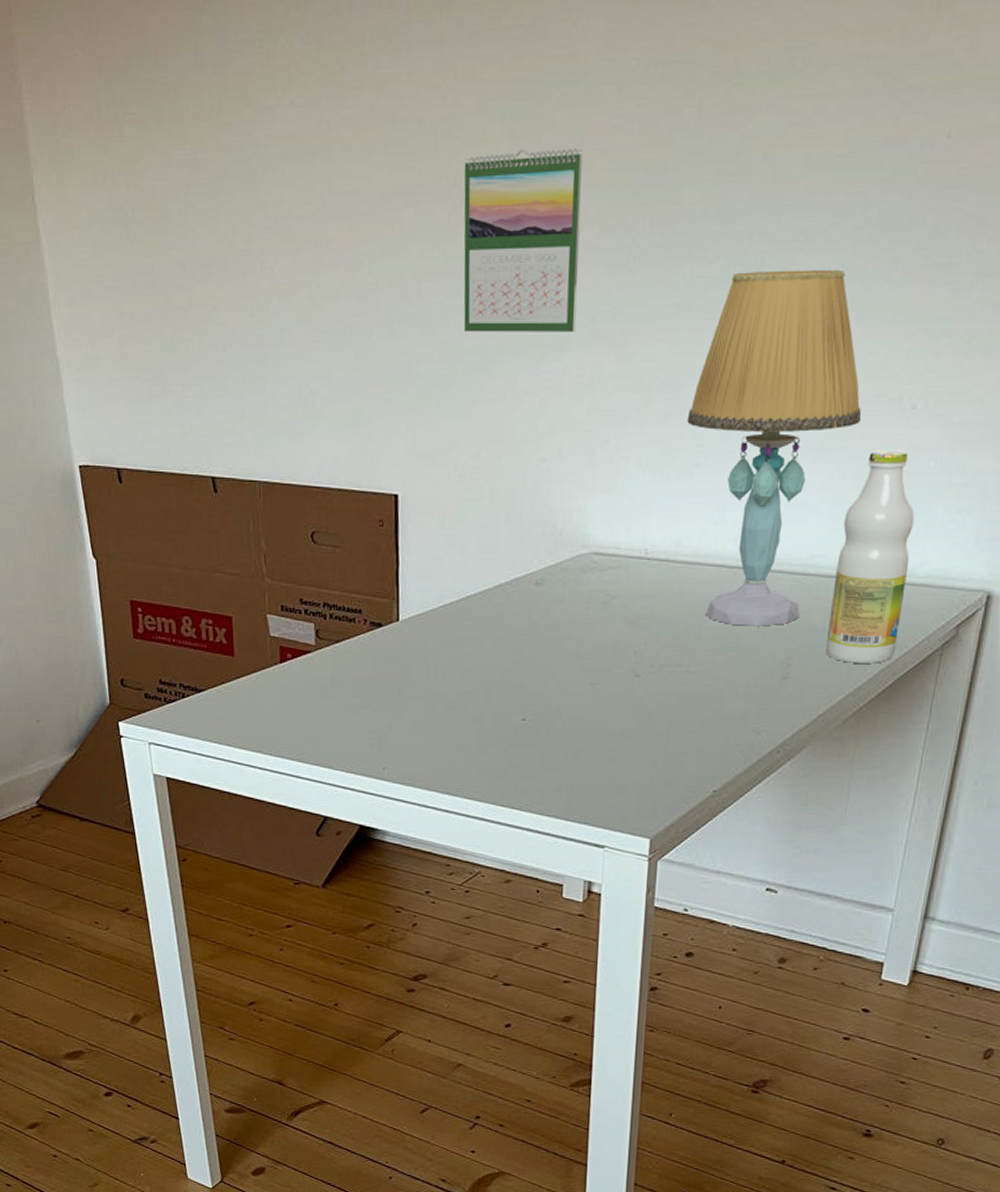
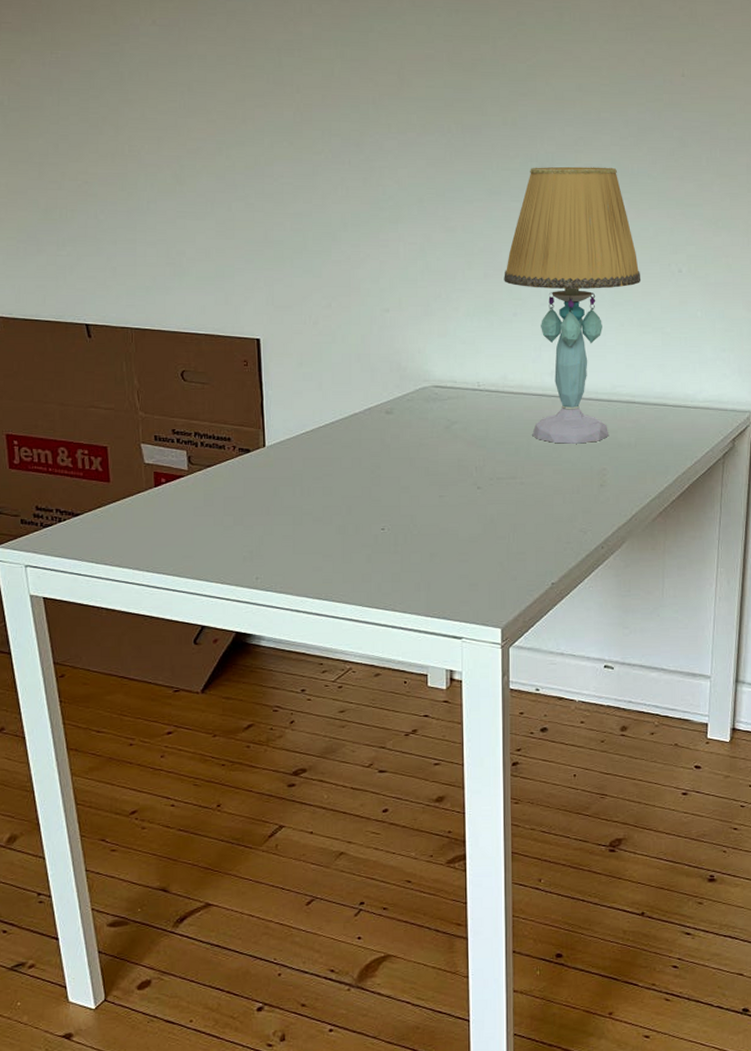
calendar: present [463,148,583,333] -> none [305,68,406,209]
bottle: present [825,450,915,664] -> none [632,303,691,472]

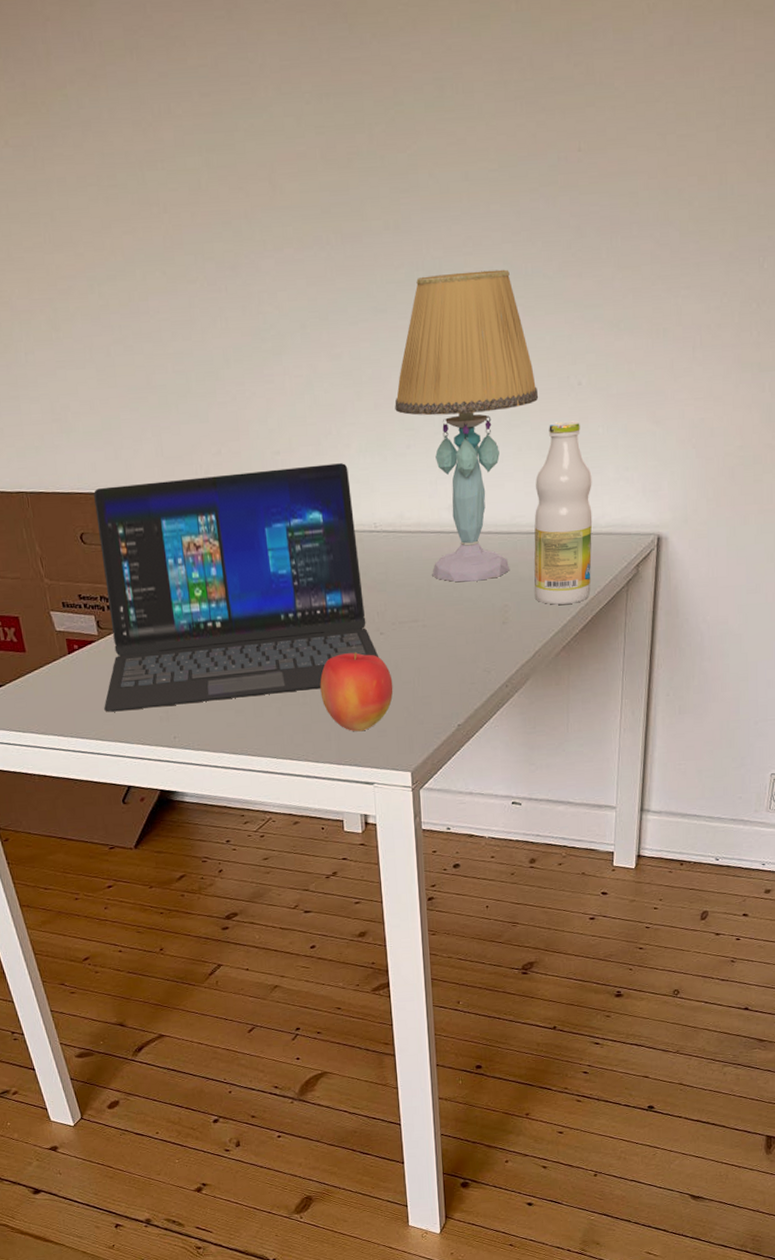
laptop: none [186,324,475,548] -> present [94,463,379,712]
apple: none [413,505,488,584] -> present [320,652,393,732]
bottle: none [632,303,691,472] -> present [534,421,593,605]

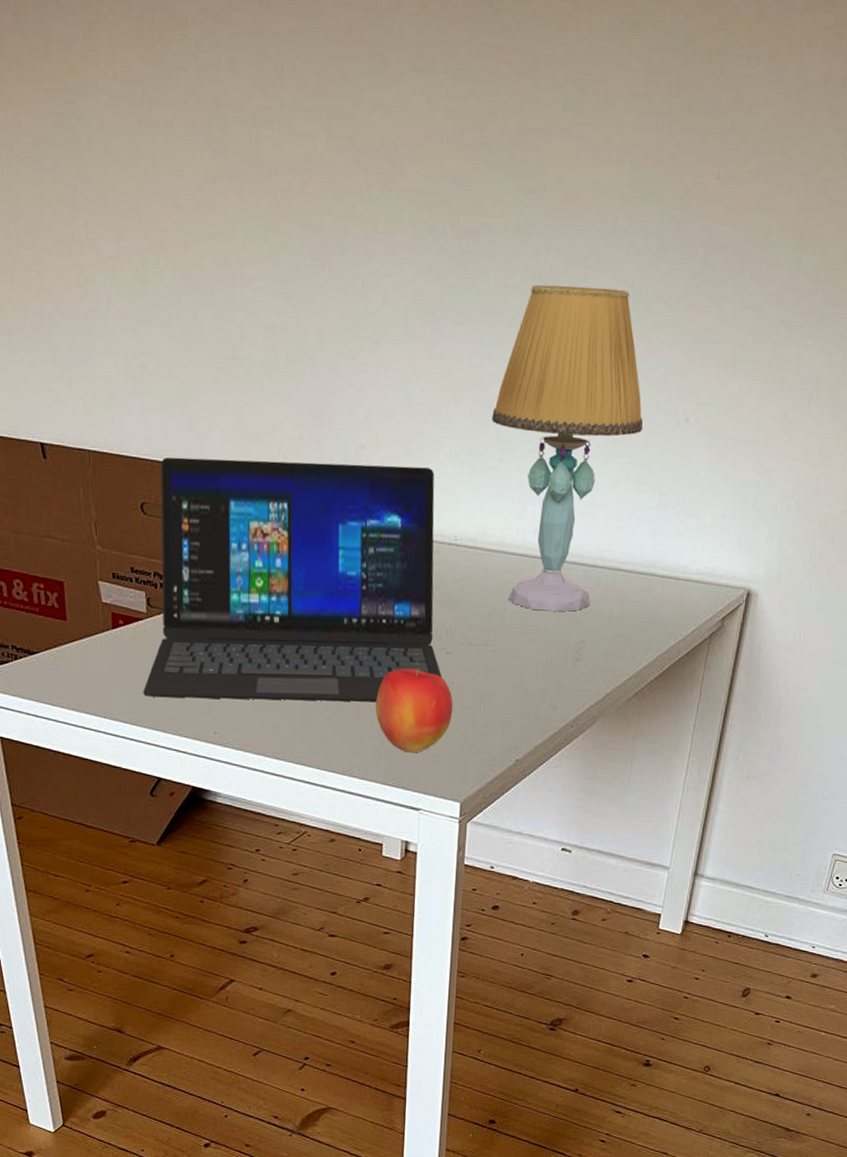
bottle: present [534,421,593,605] -> none [612,457,688,649]

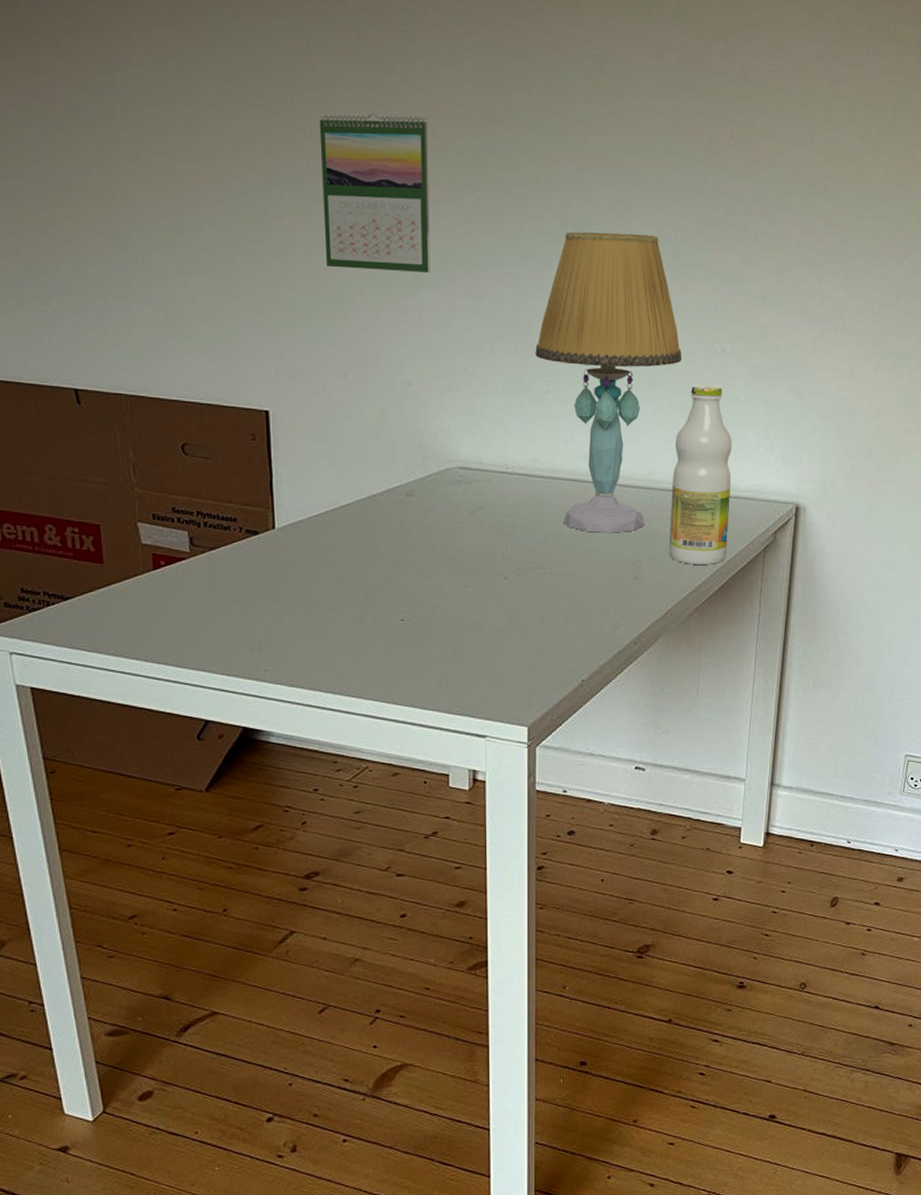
laptop: present [143,457,442,702] -> none [188,398,501,637]
calendar: none [284,147,396,328] -> present [319,113,430,273]
apple: present [375,668,453,753] -> none [434,595,514,680]
bottle: none [612,457,688,649] -> present [669,384,732,565]

